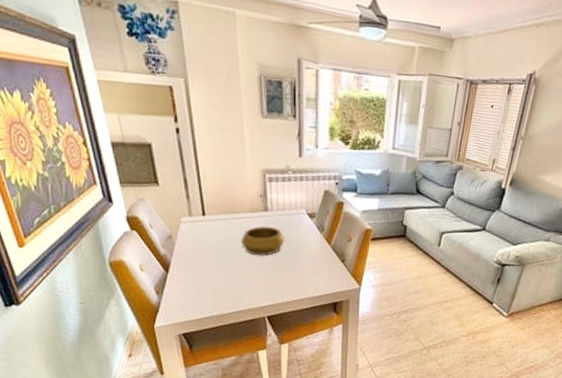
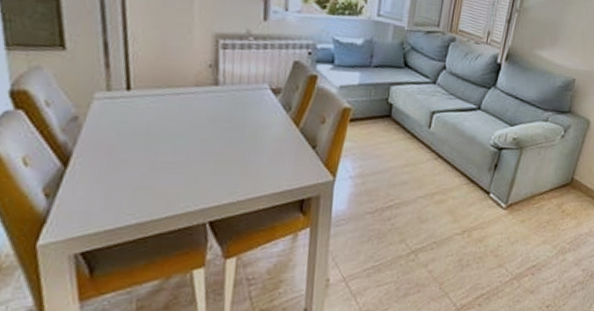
decorative bowl: present [240,226,285,256] -> none [178,104,240,143]

